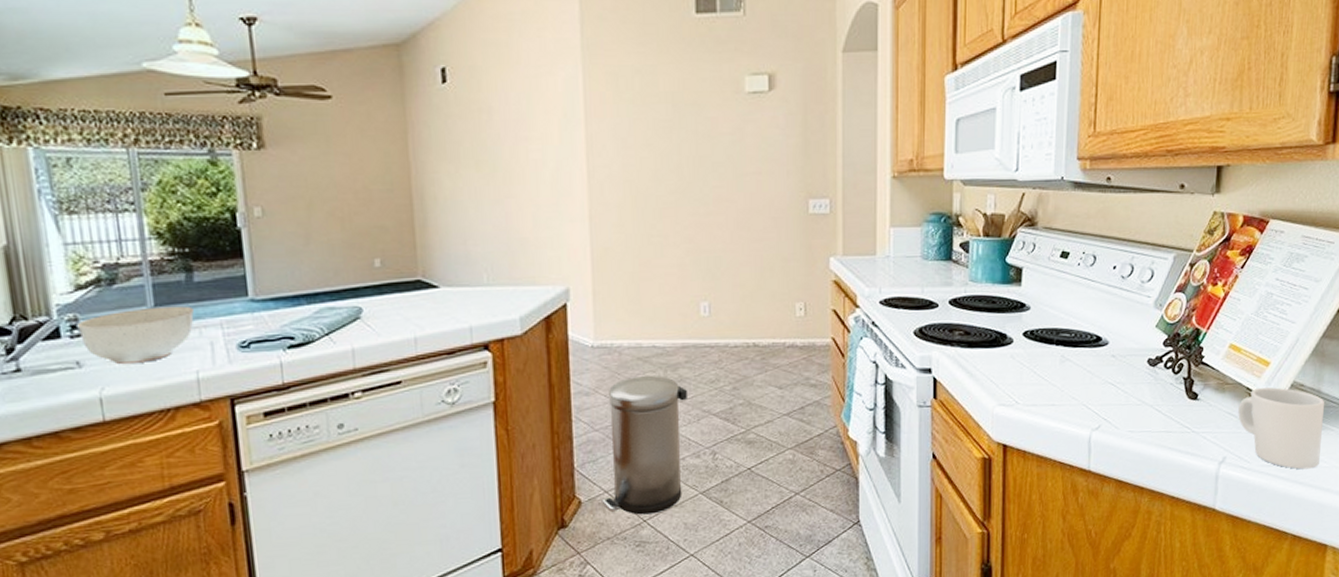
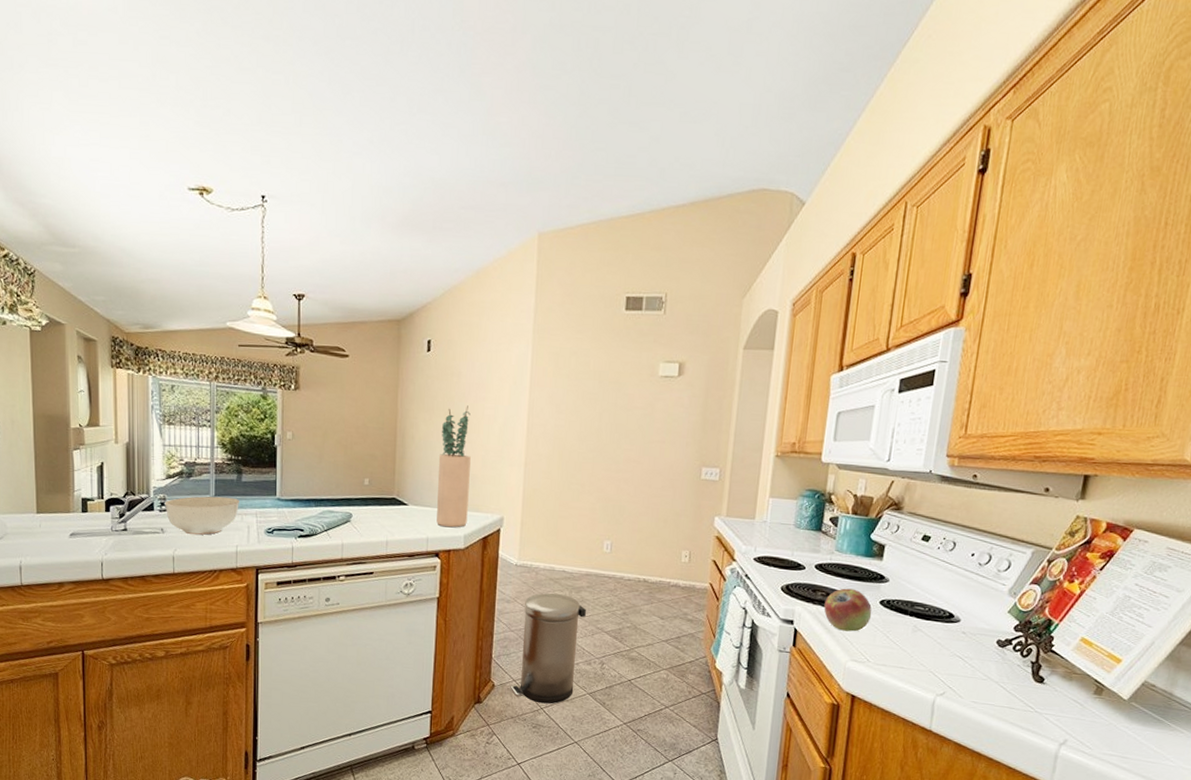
vase: none [473,149,522,310] -> present [437,405,471,528]
fruit: none [963,322,1016,373] -> present [824,588,872,632]
mug: present [1238,387,1325,470] -> none [1083,682,1177,765]

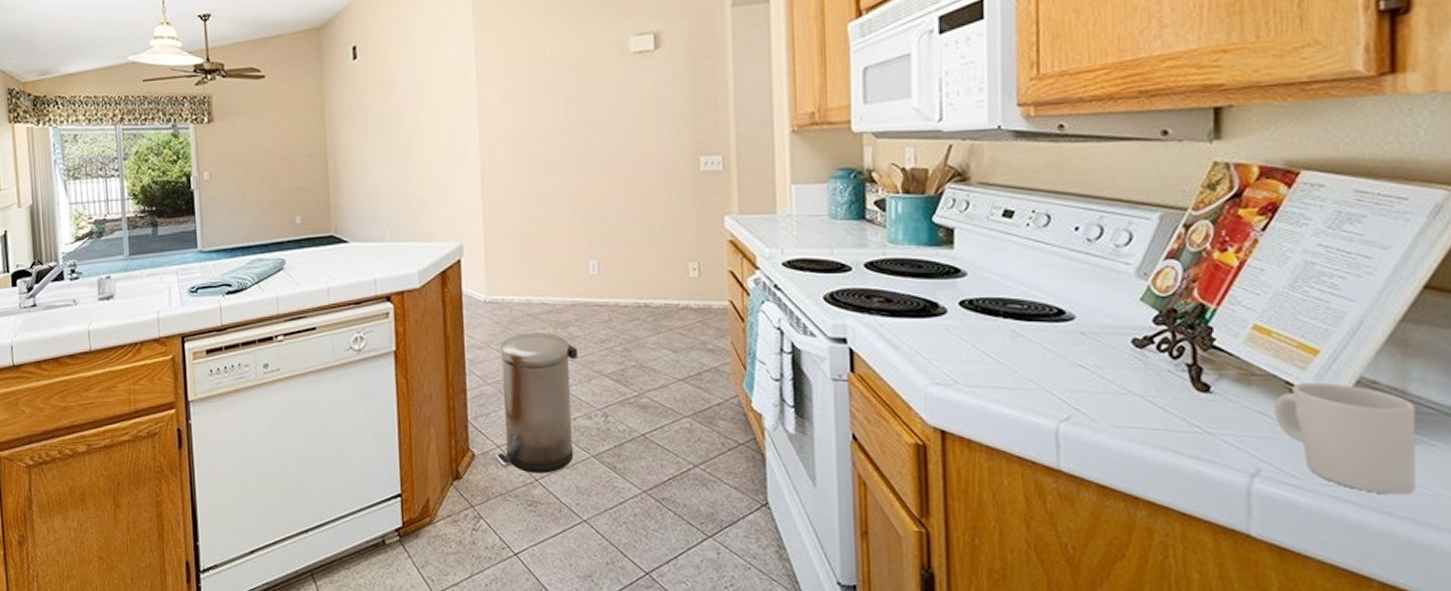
bowl: present [165,496,239,535] -> none [75,255,157,304]
vase: present [437,405,471,528] -> none [378,116,420,264]
fruit: present [824,588,872,632] -> none [884,289,951,346]
mug: none [1083,682,1177,765] -> present [1274,383,1417,495]

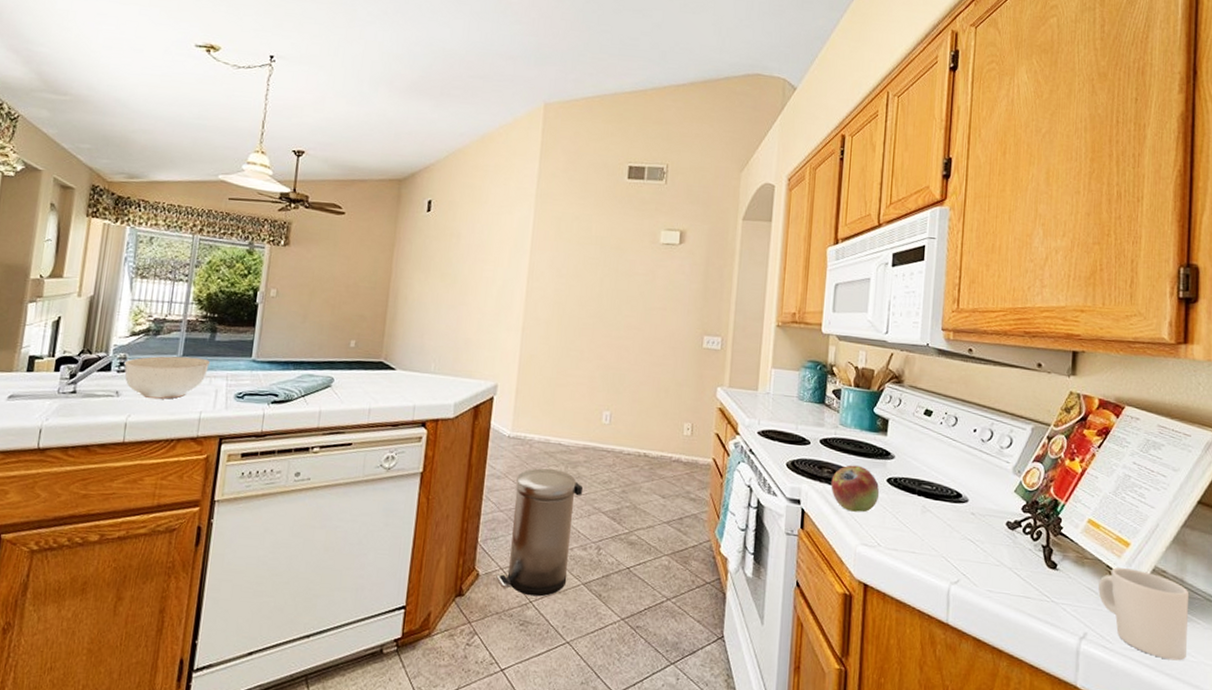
bowl: none [75,255,157,304] -> present [124,356,210,400]
fruit: none [884,289,951,346] -> present [831,465,880,512]

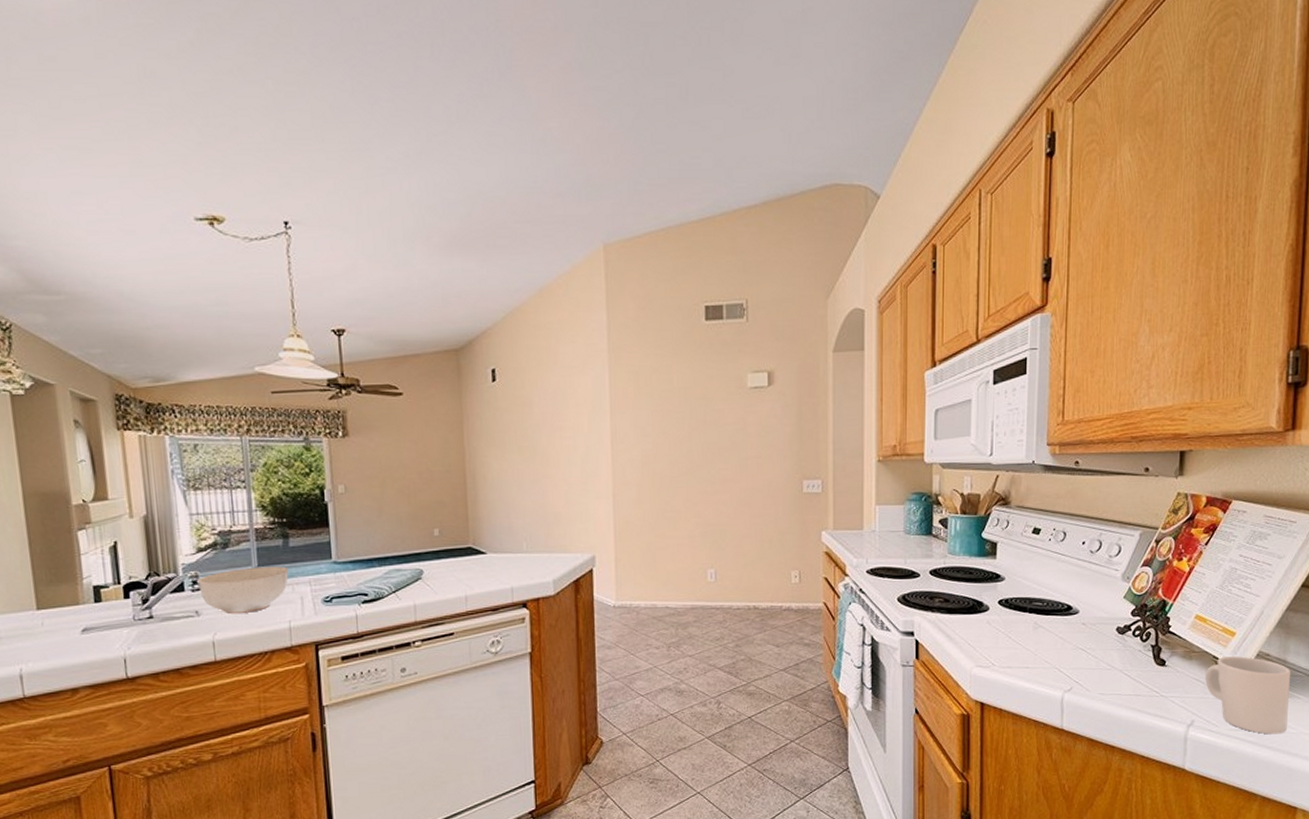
pedal bin: present [496,468,583,597] -> none [620,633,695,755]
fruit: present [831,465,880,512] -> none [943,591,992,637]

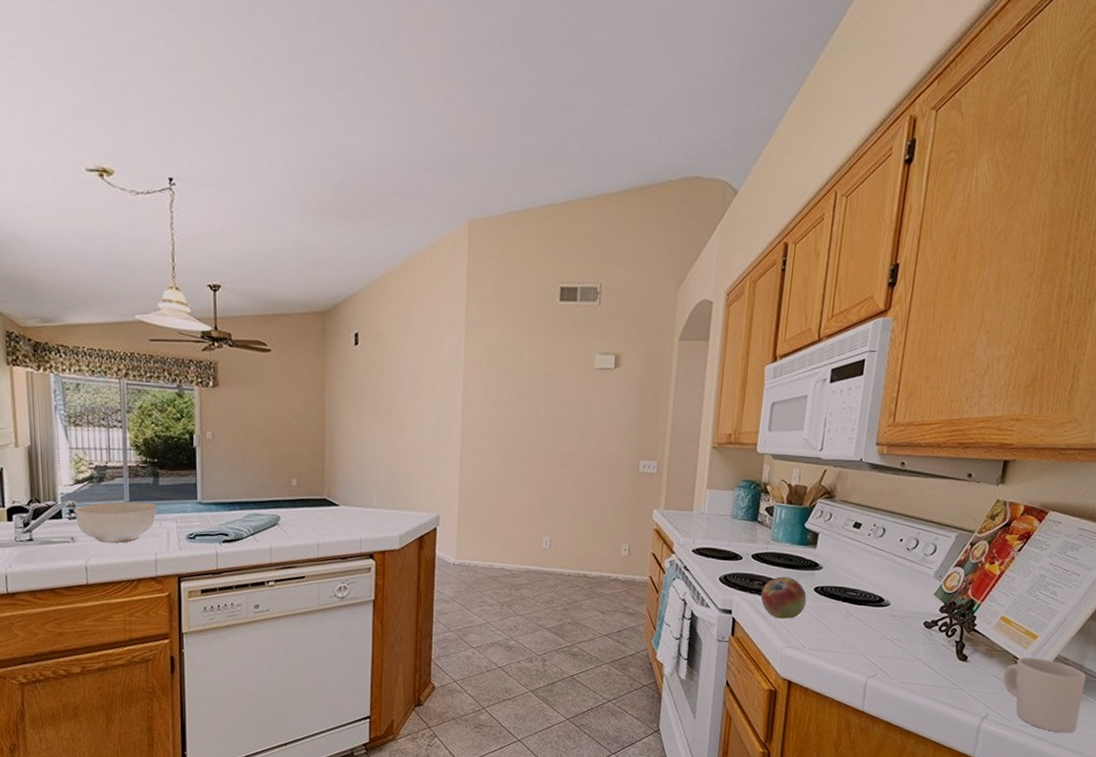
fruit: none [943,591,992,637] -> present [761,576,807,619]

